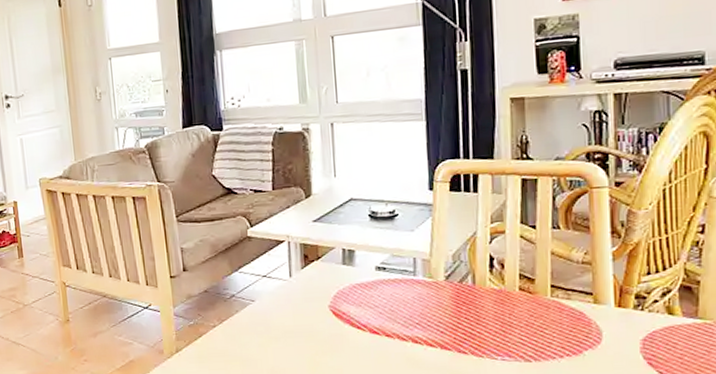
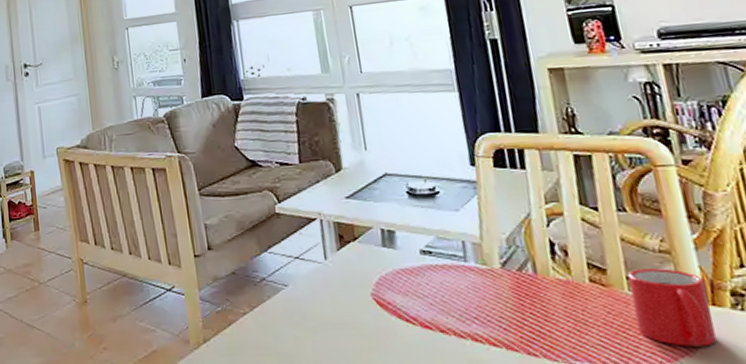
mug: none [552,277,617,342] -> present [627,268,717,347]

